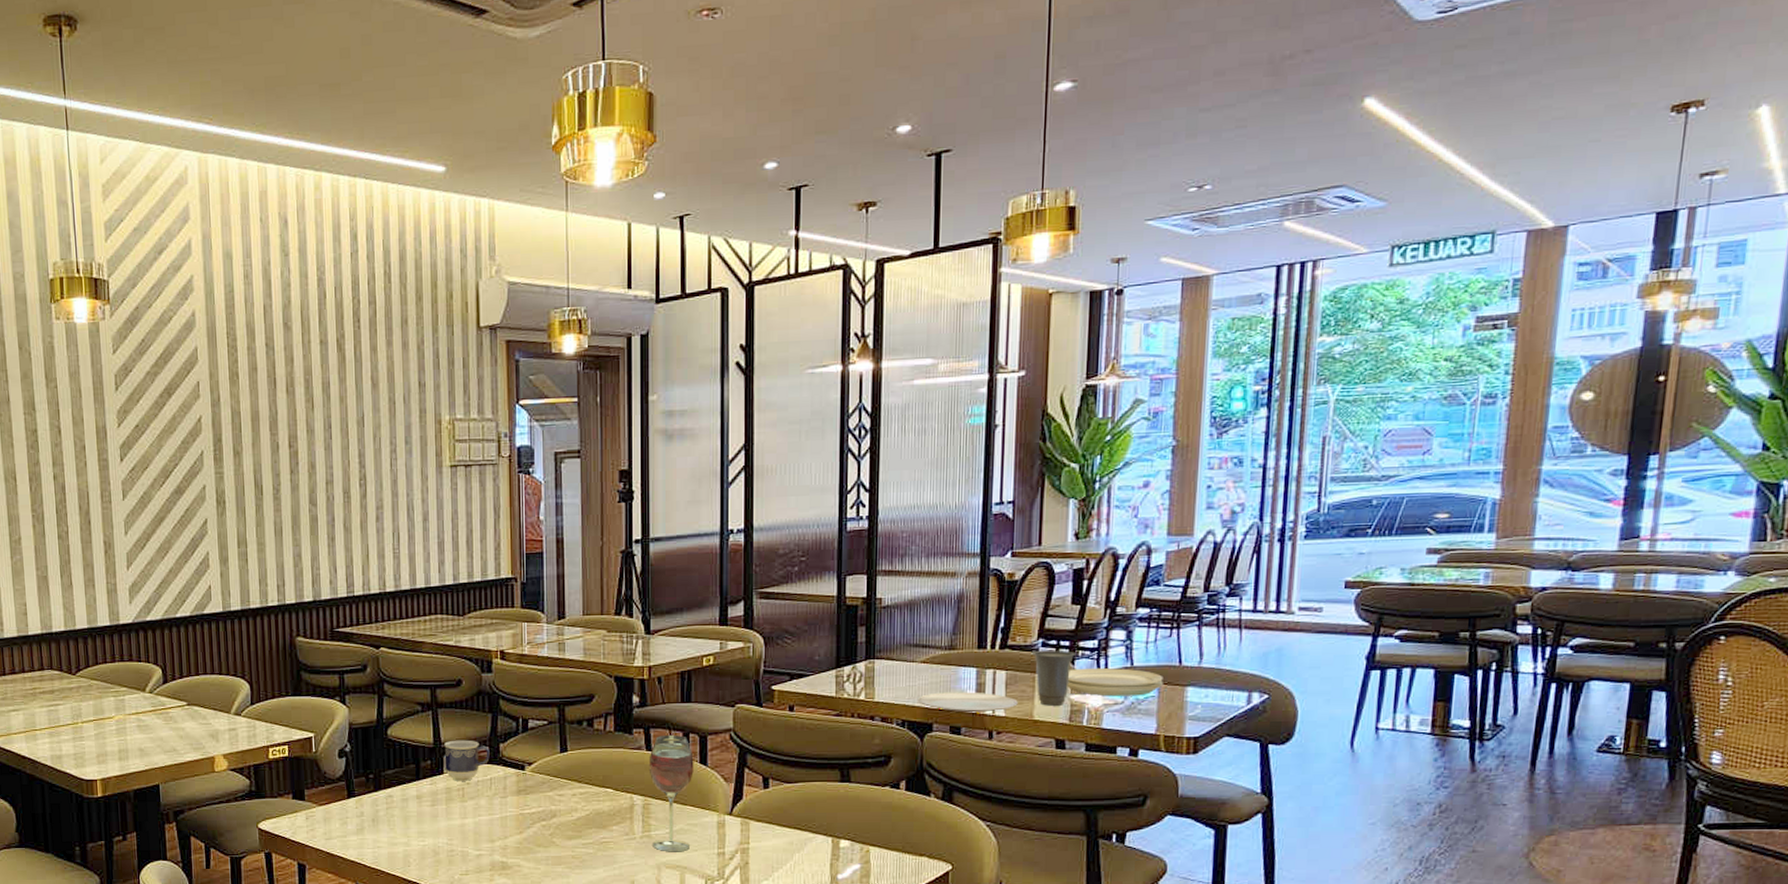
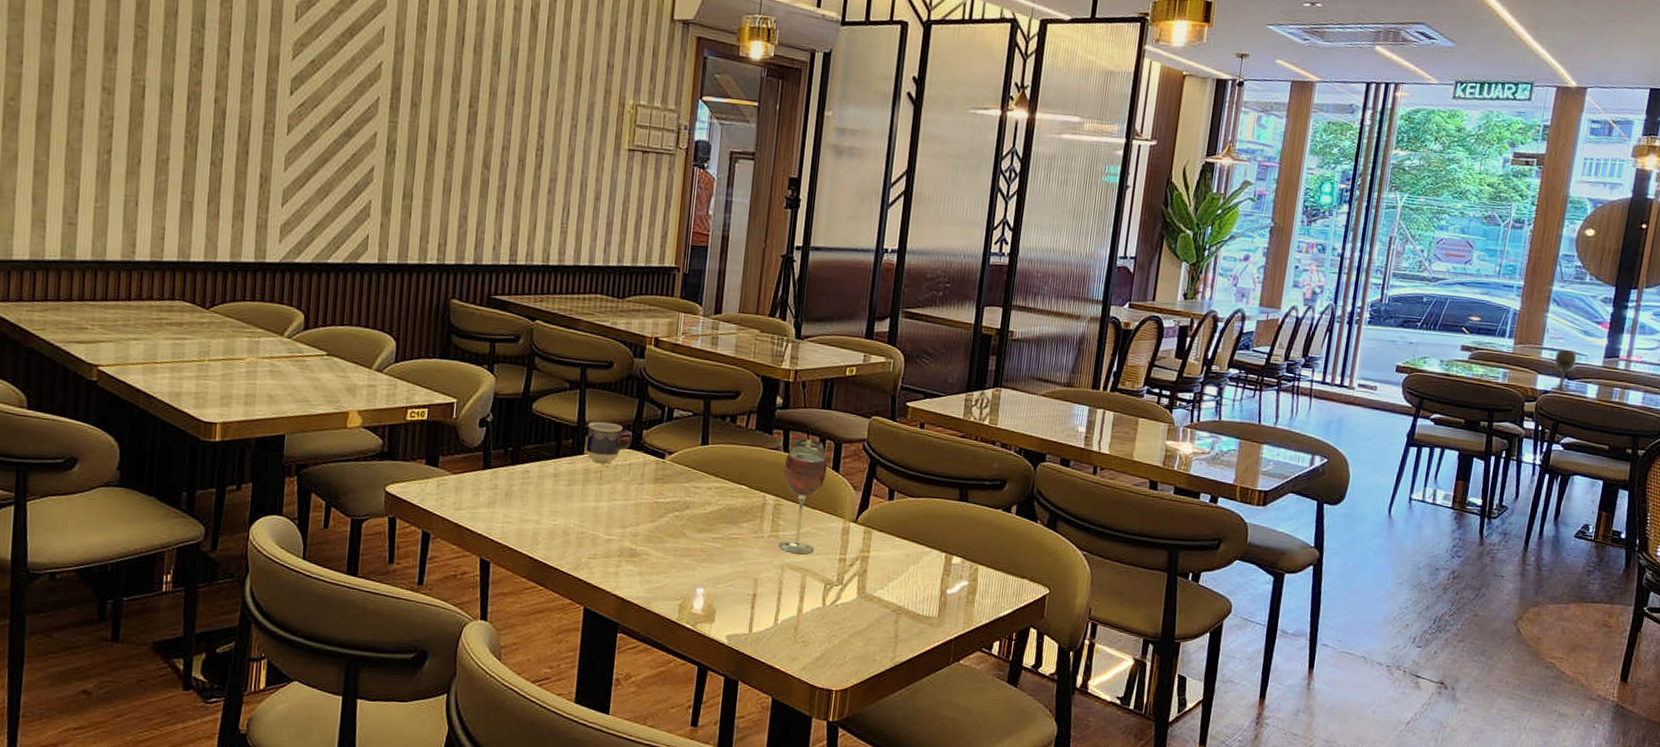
plate: present [917,692,1018,713] -> none [1034,425,1121,449]
cup: present [1031,649,1075,706] -> none [1137,396,1174,450]
plate: present [1067,667,1163,697] -> none [1164,417,1245,448]
wine glass: none [1550,536,1582,586] -> present [1551,349,1577,392]

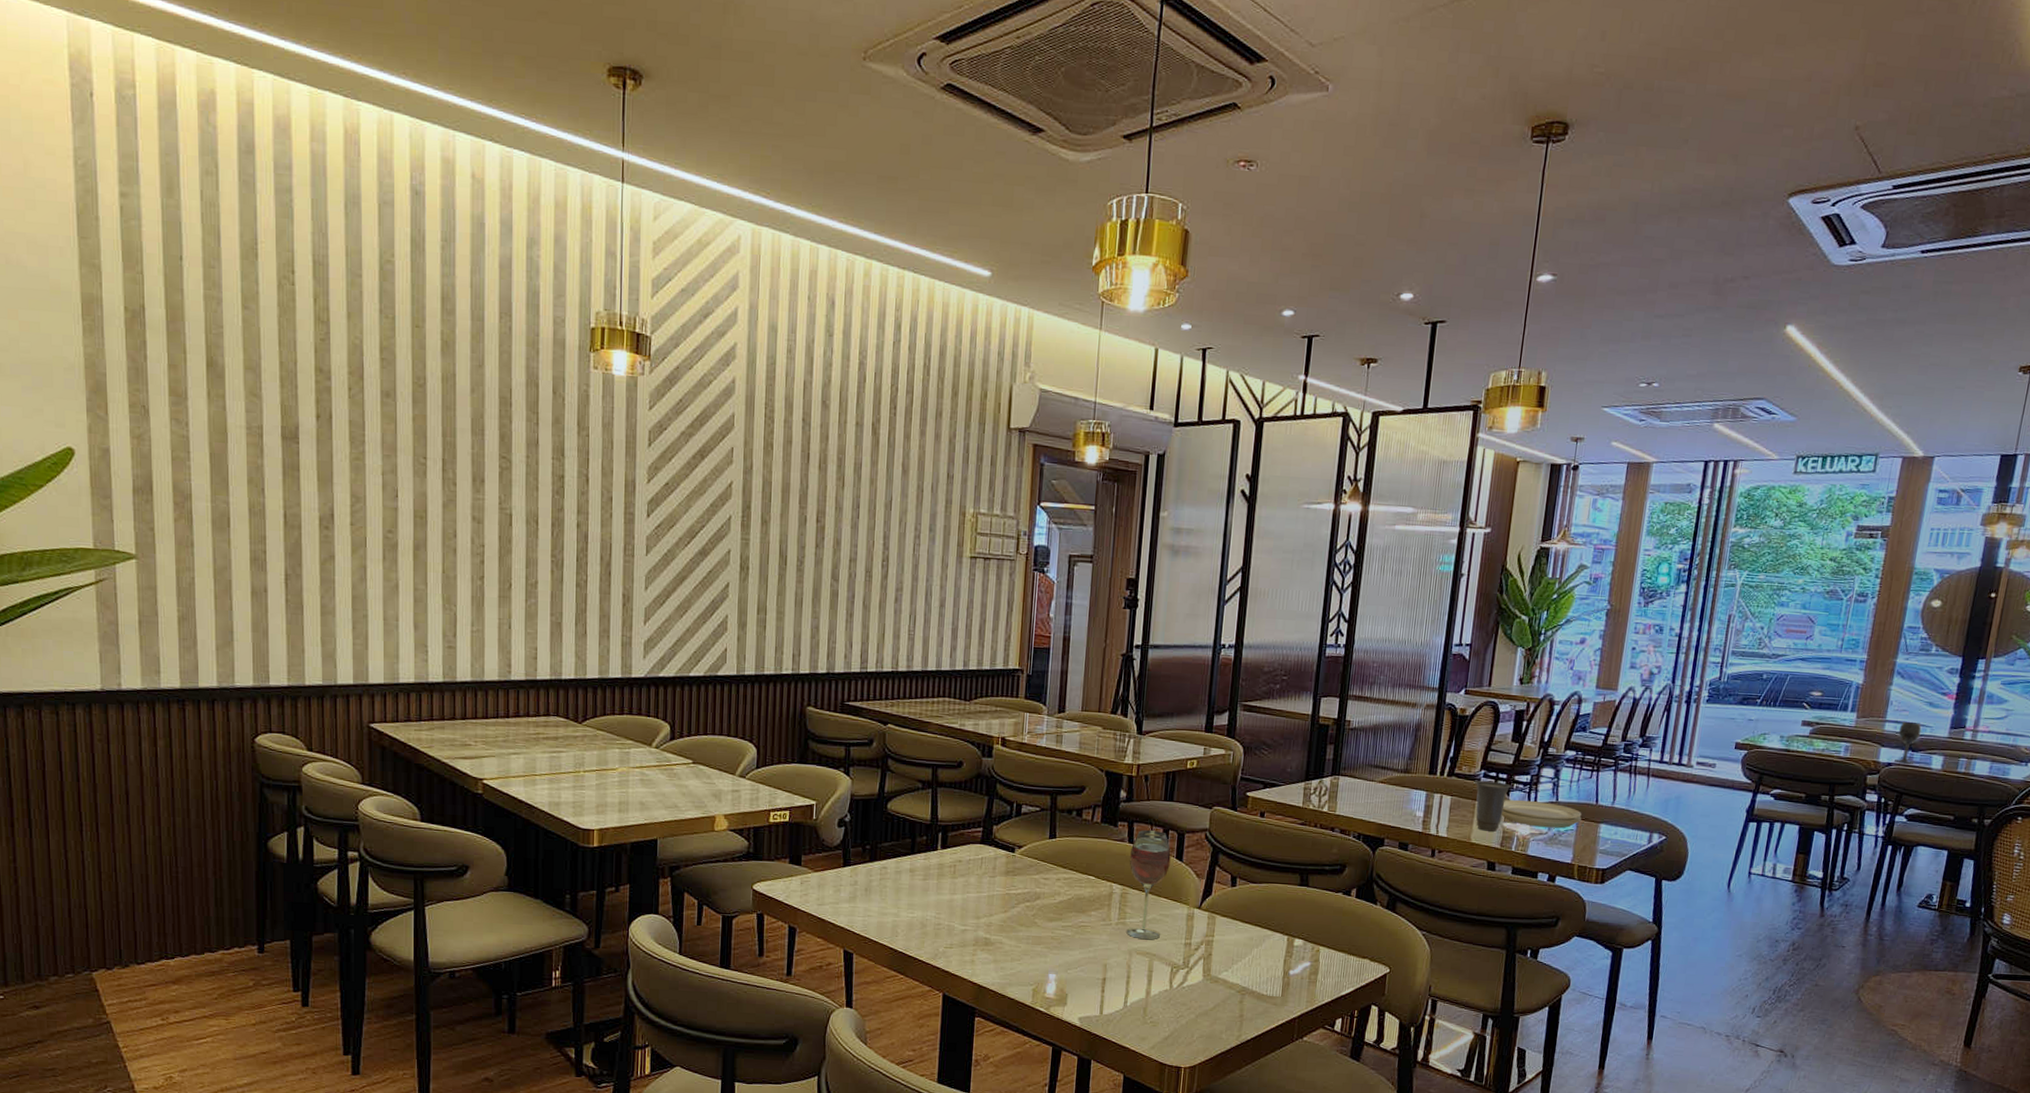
cup: present [586,421,633,464] -> none [939,818,983,859]
cup: none [1137,396,1174,450] -> present [1474,780,1511,832]
plate: none [1164,417,1245,448] -> present [1501,799,1582,829]

